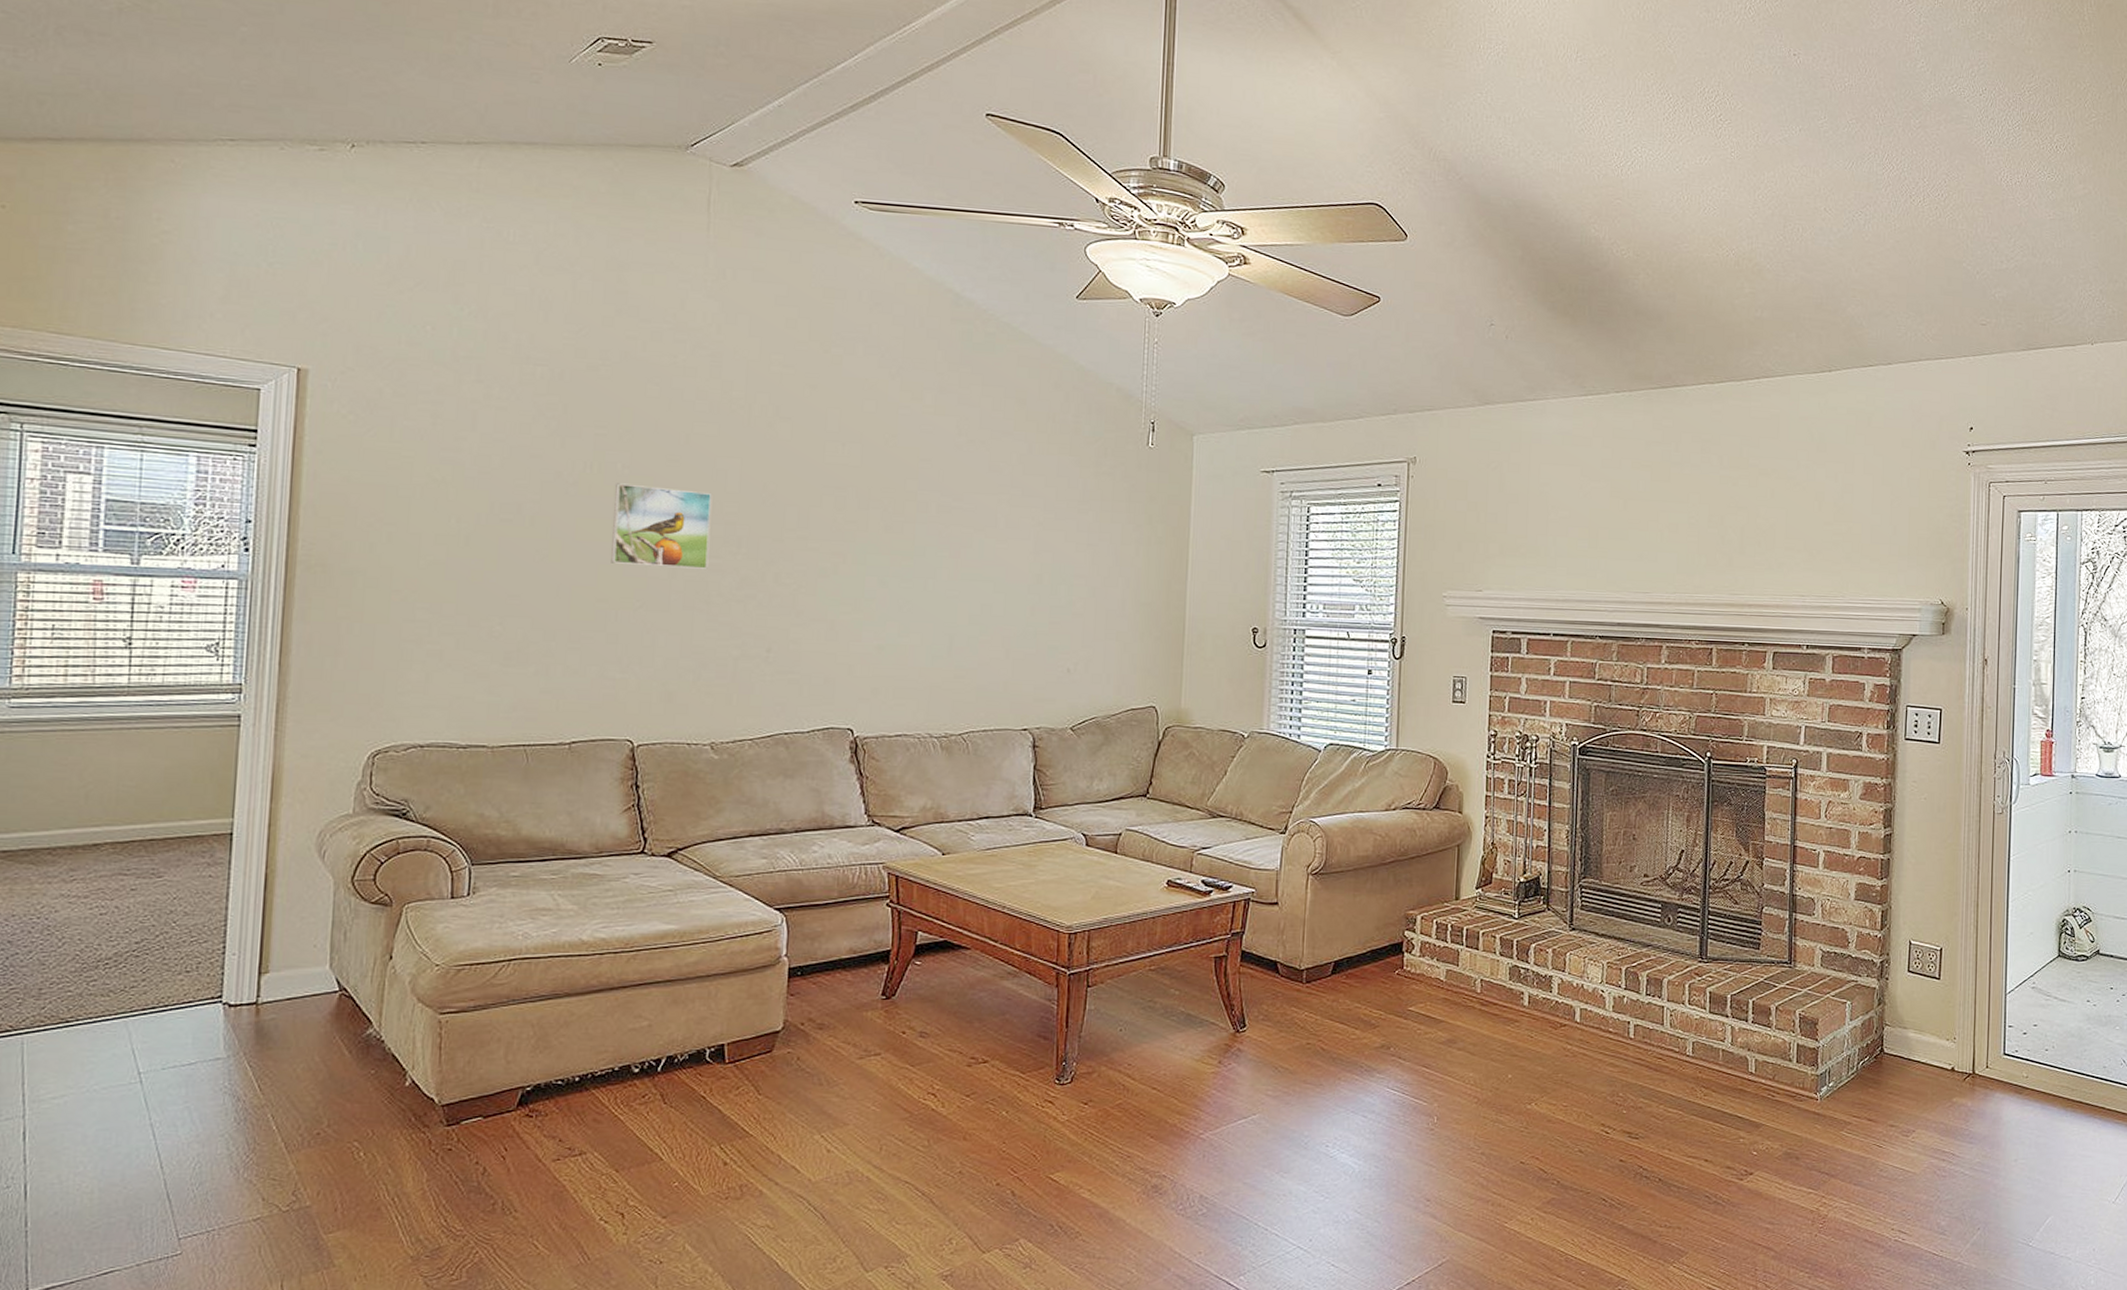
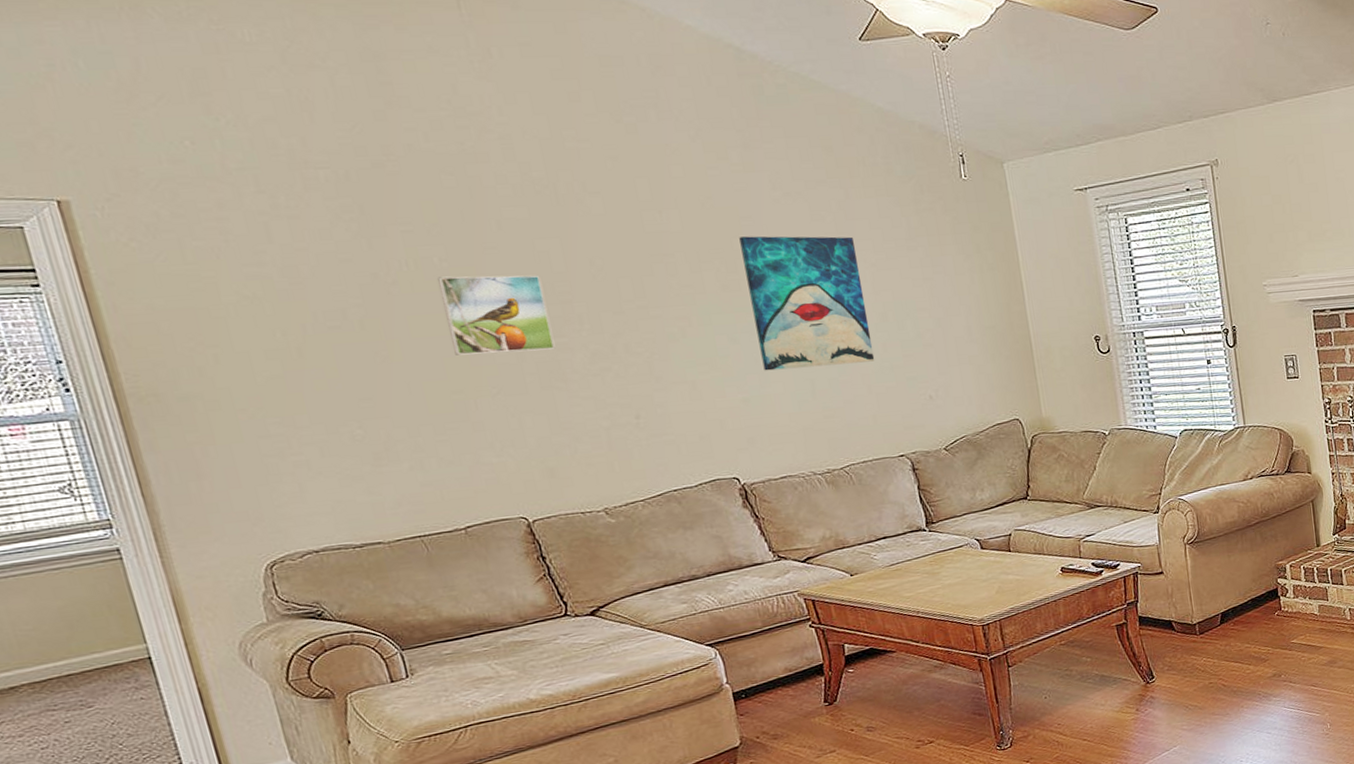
wall art: none [906,479,1026,624] -> present [739,236,875,371]

